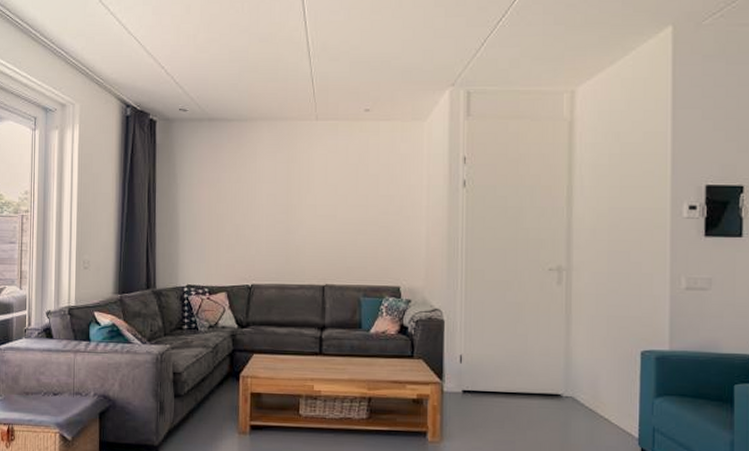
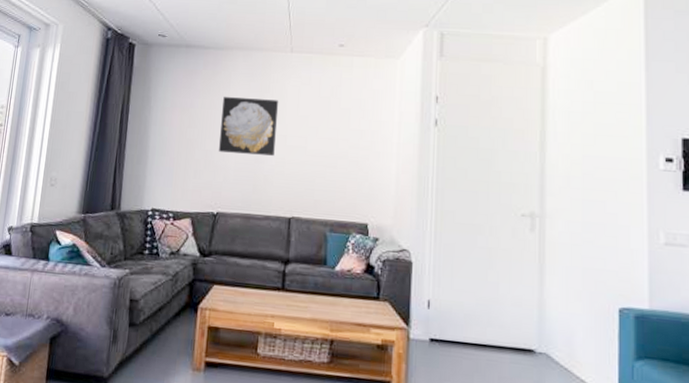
wall art: none [249,170,307,226] -> present [219,97,279,156]

